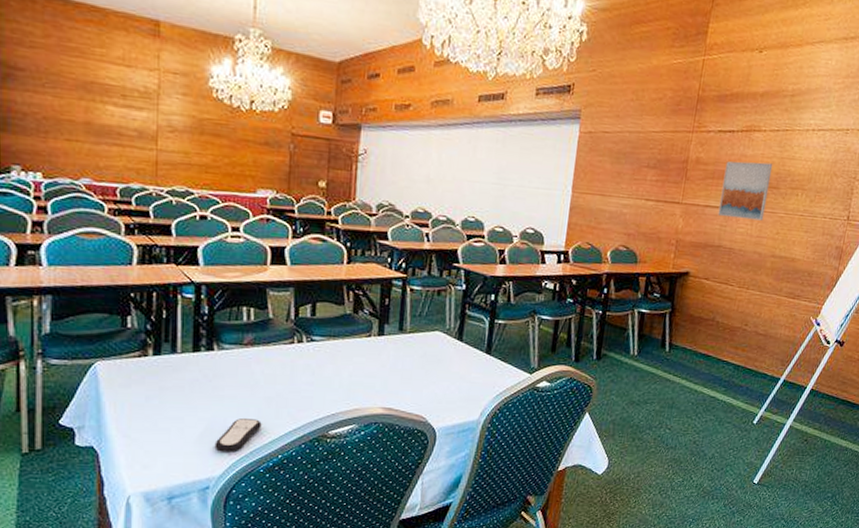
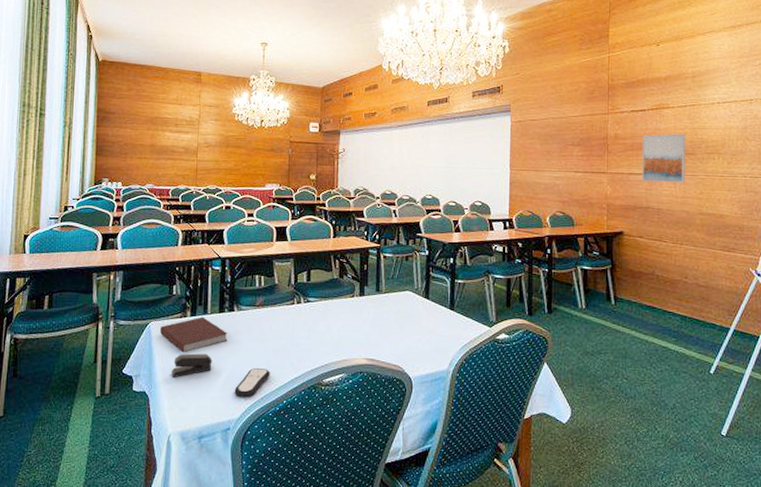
notebook: none [111,356,205,400] -> present [160,317,228,353]
stapler: none [128,401,185,429] -> present [171,353,212,377]

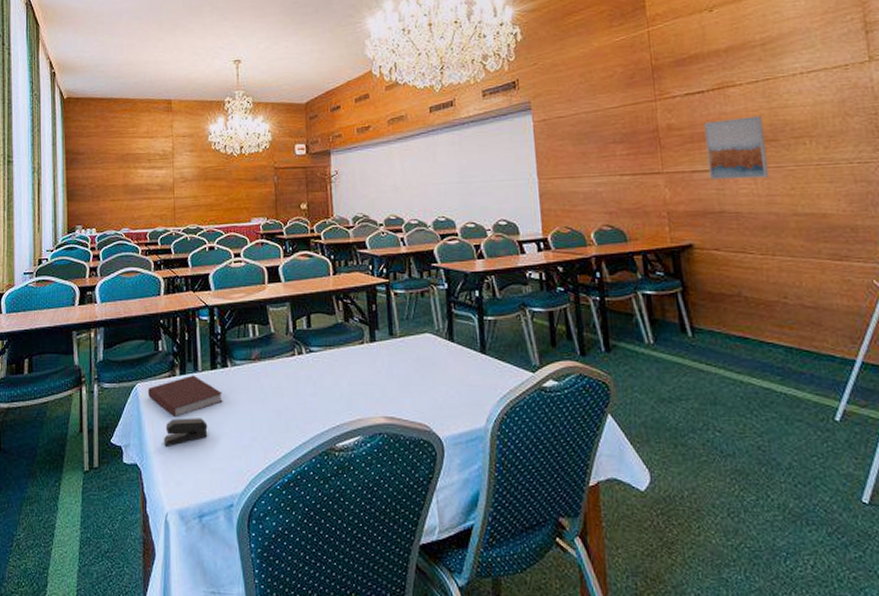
remote control: present [234,368,270,398] -> none [235,433,274,468]

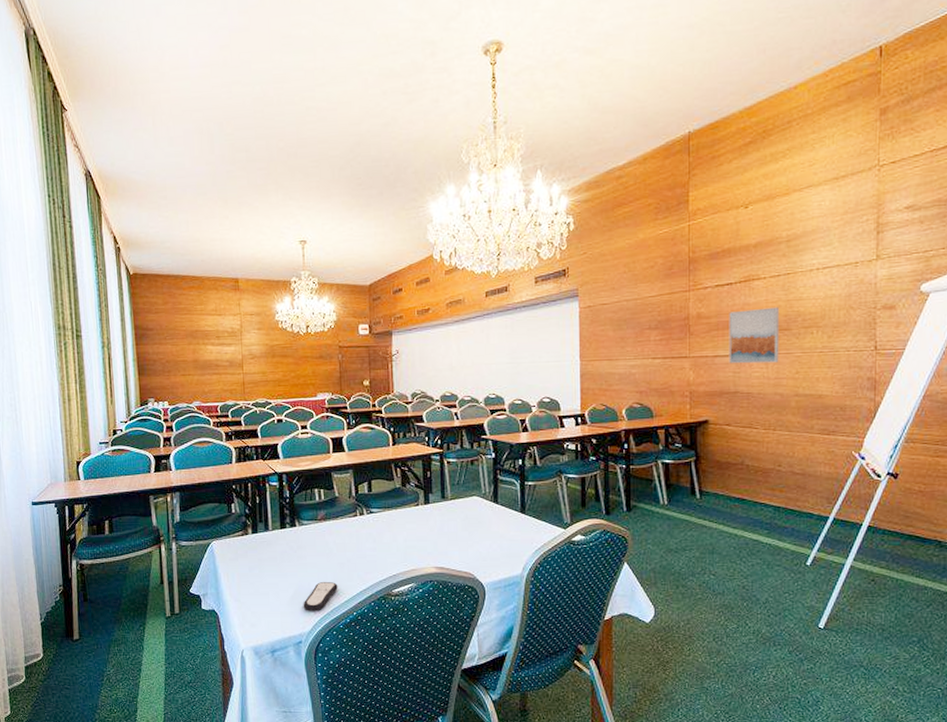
notebook: present [148,375,223,418] -> none [223,534,292,570]
stapler: present [163,418,208,446] -> none [238,570,278,594]
remote control: none [235,433,274,468] -> present [303,582,338,611]

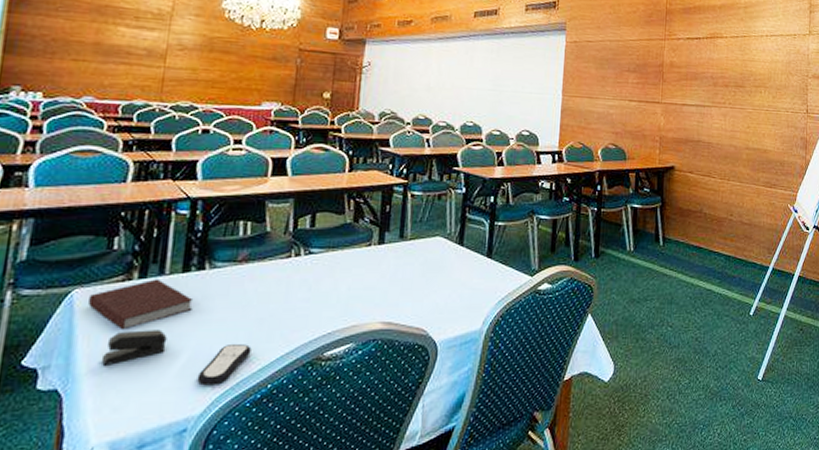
notebook: none [223,534,292,570] -> present [88,279,194,330]
stapler: none [238,570,278,594] -> present [101,330,167,366]
wall art: present [729,307,780,364] -> none [694,64,737,116]

